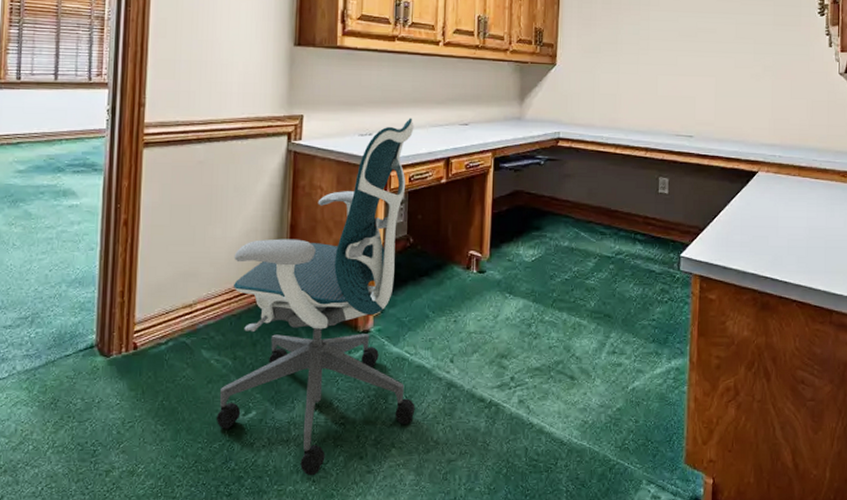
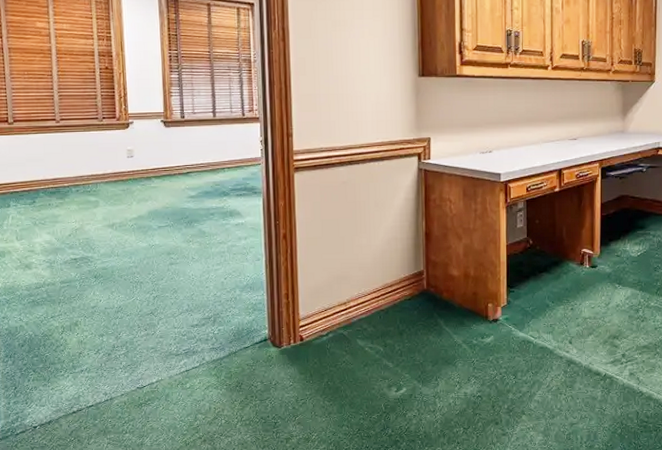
office chair: present [216,118,415,476] -> none [373,135,541,439]

